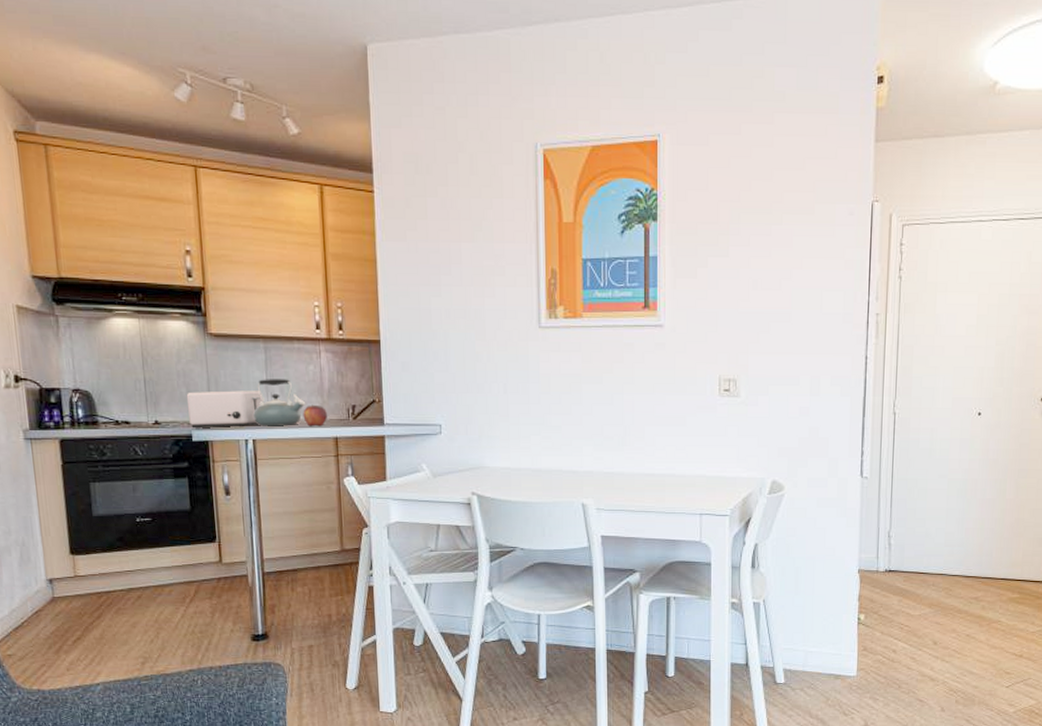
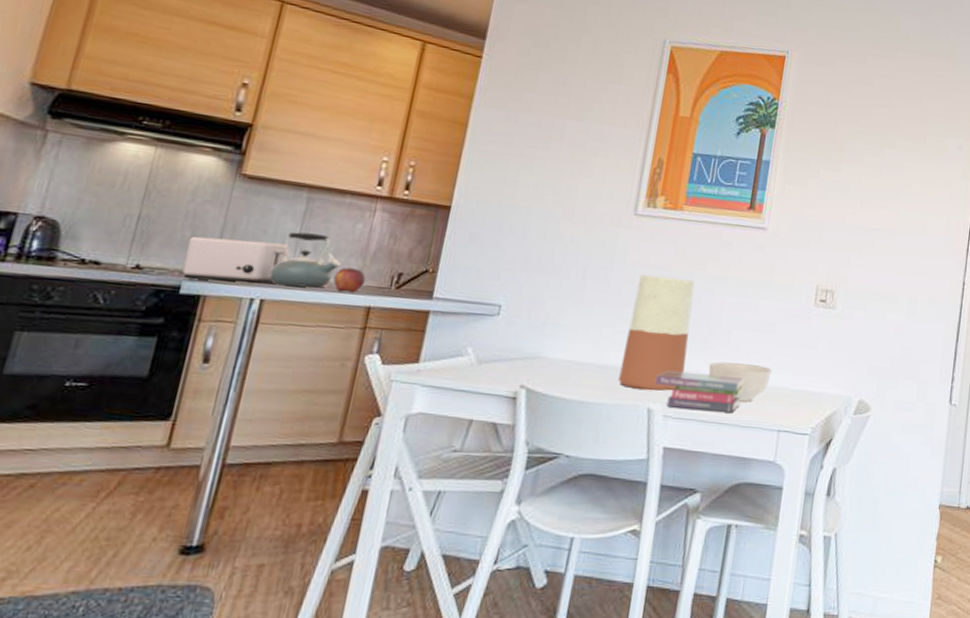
vase: none [552,384,608,487] -> present [618,275,695,391]
books: none [584,468,663,502] -> present [655,370,744,414]
bowl: none [629,457,687,491] -> present [708,362,772,402]

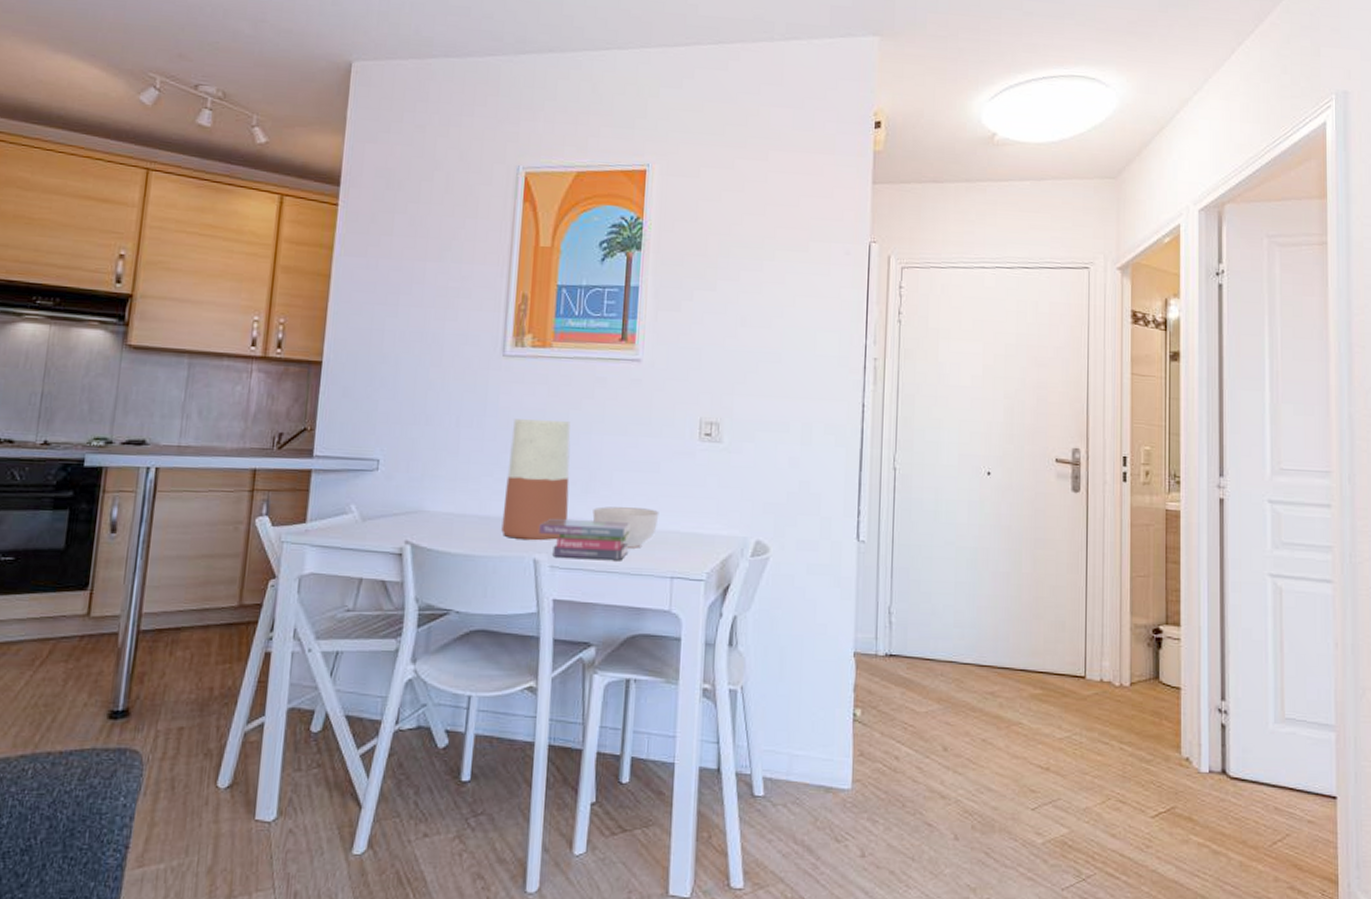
toaster: present [182,236,289,285] -> none [85,409,177,453]
kettle: present [269,232,342,289] -> none [161,398,226,454]
fruit: present [333,267,367,293] -> none [219,430,250,456]

